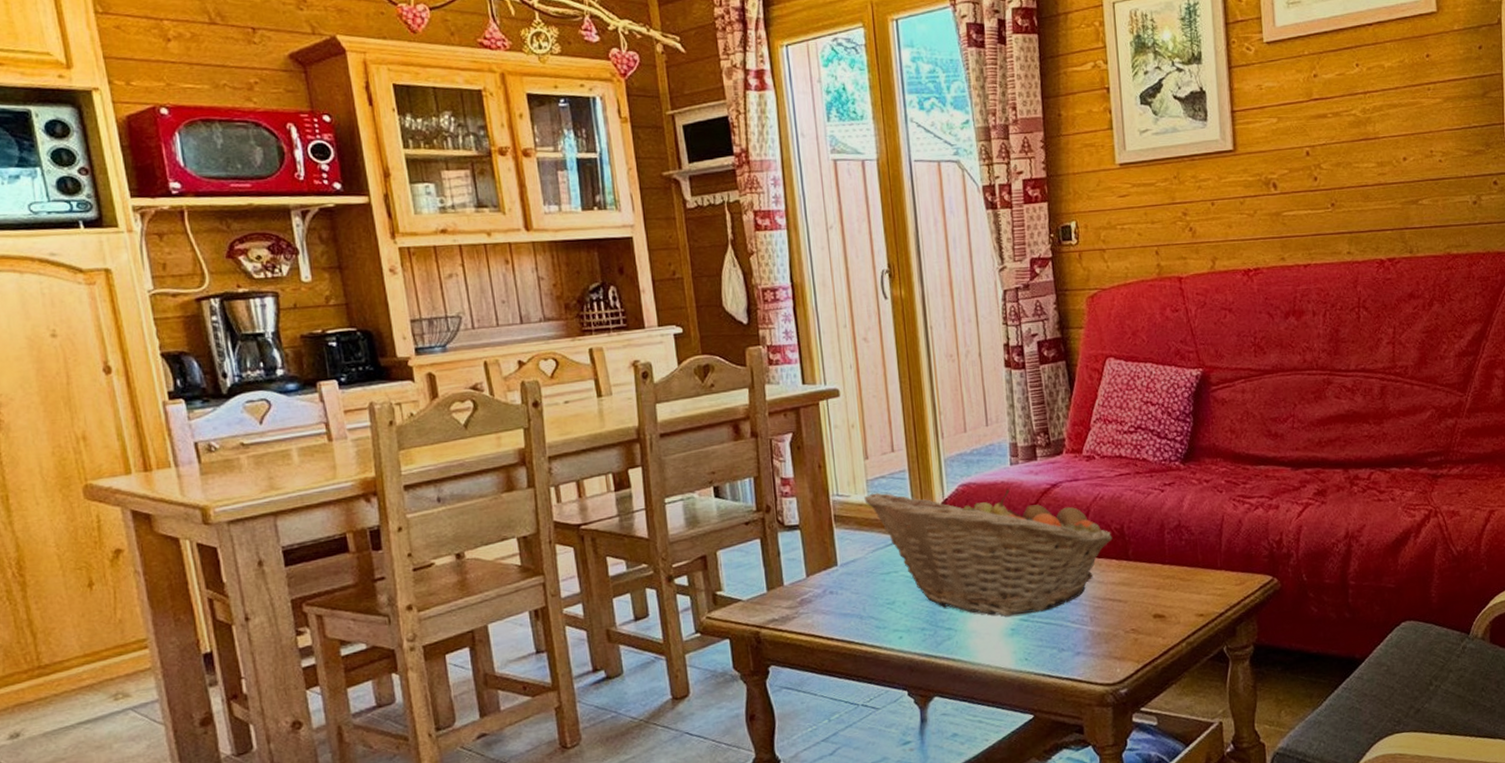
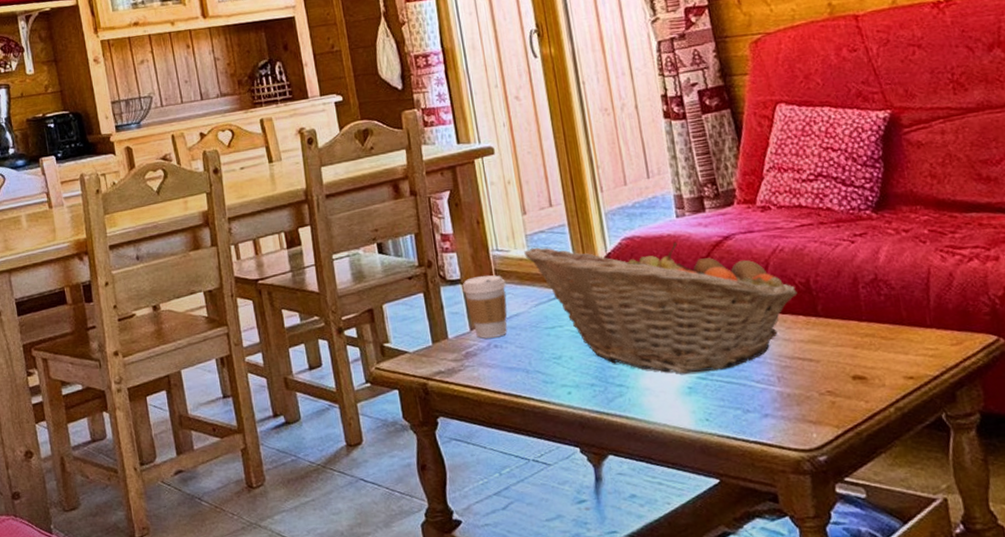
coffee cup: none [800,520,845,585] -> present [462,275,508,339]

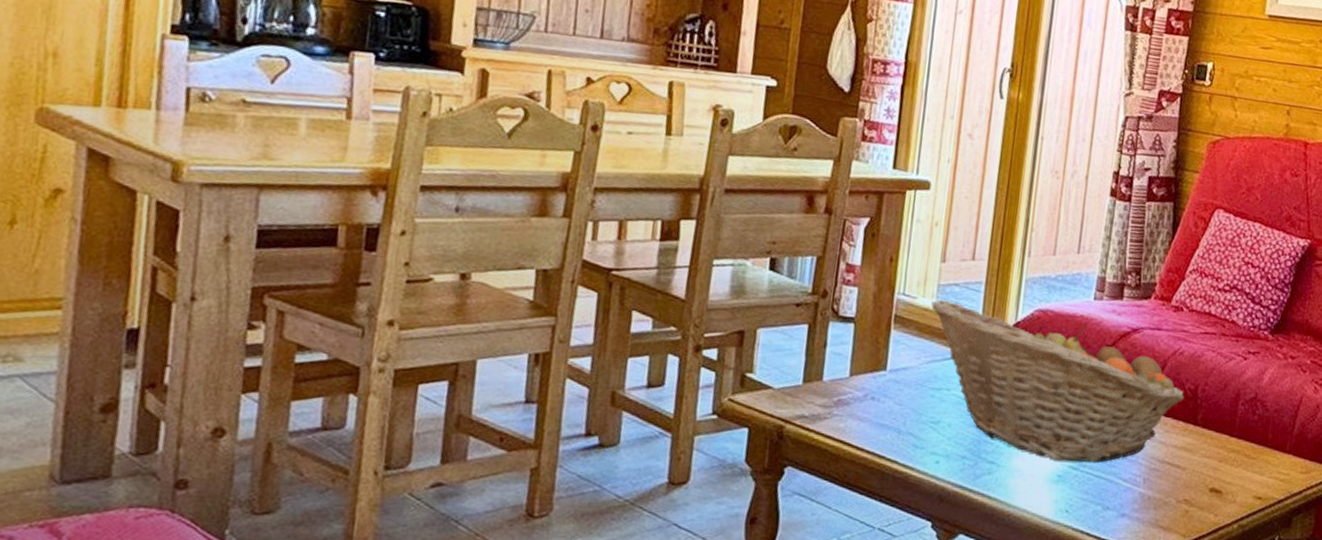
coffee cup: present [462,275,508,339] -> none [853,318,903,389]

